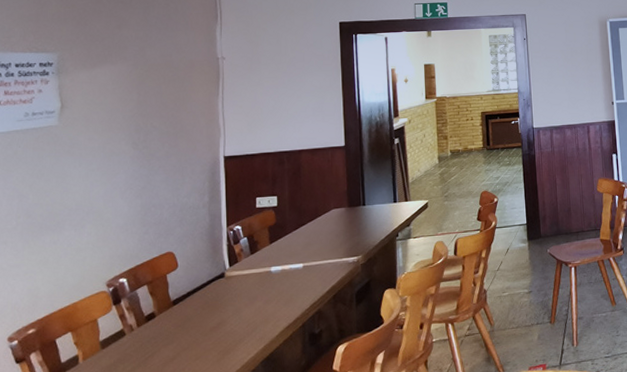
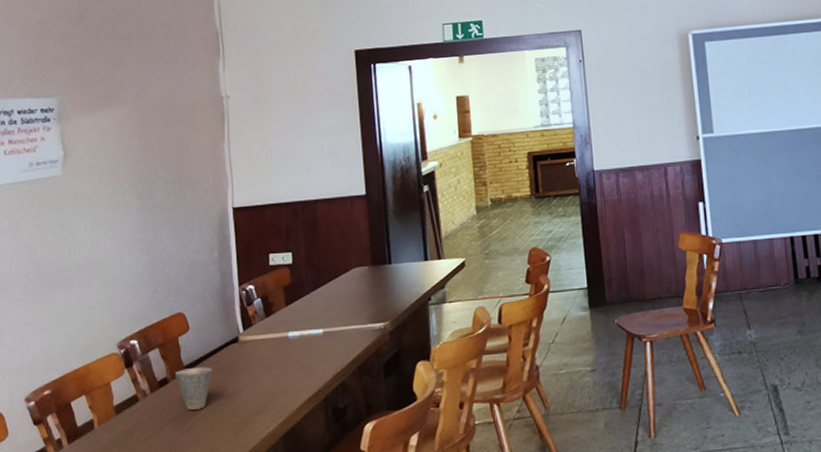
cup: none [163,301,199,342] -> present [175,367,212,410]

